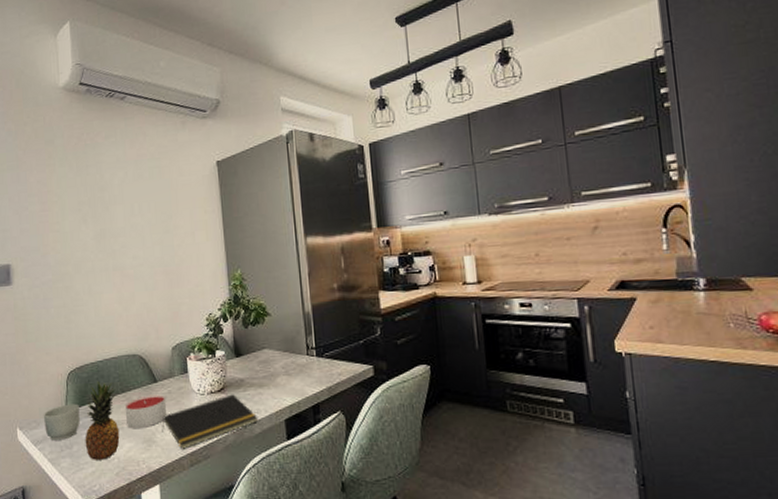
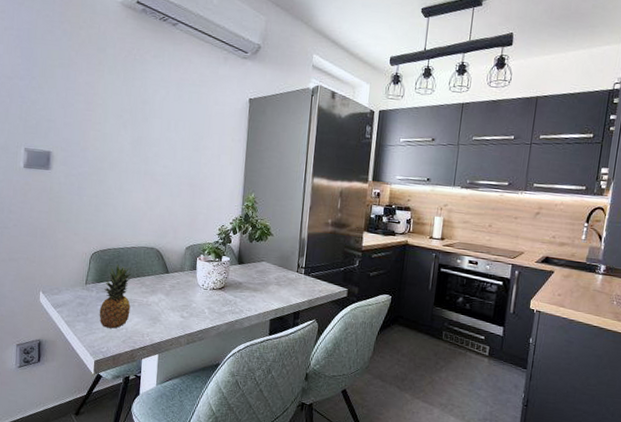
mug: present [44,403,80,440] -> none [65,278,98,308]
candle: present [124,394,168,429] -> none [137,282,174,309]
notepad: present [162,394,258,449] -> none [167,293,248,330]

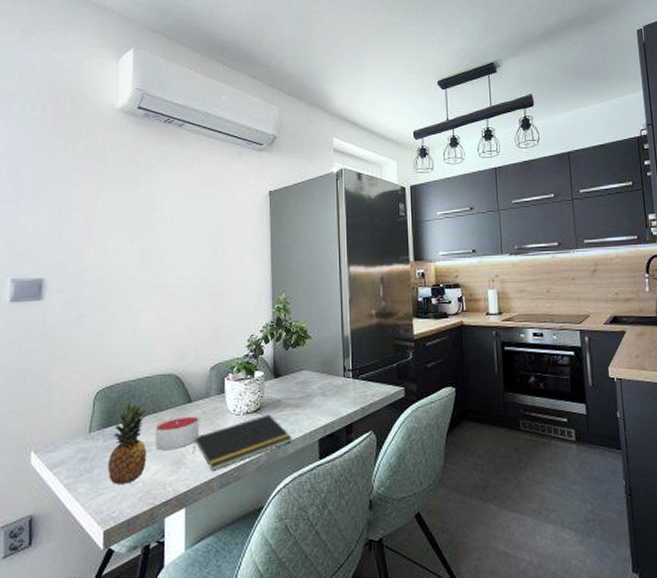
candle: none [137,282,174,309] -> present [155,415,200,451]
notepad: none [167,293,248,330] -> present [193,414,292,471]

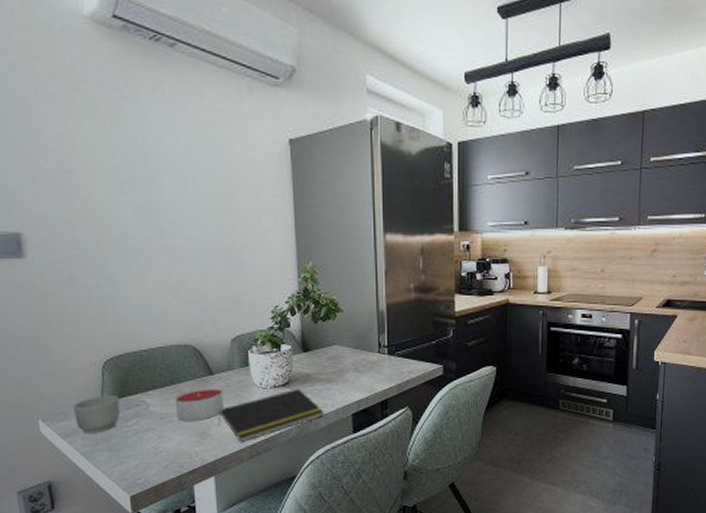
mug: none [63,424,105,464] -> present [74,395,120,433]
fruit: present [107,401,147,484] -> none [126,372,169,453]

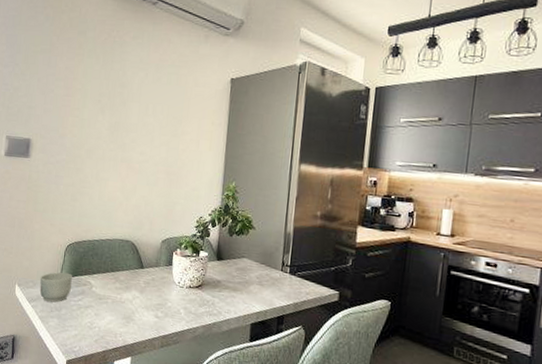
candle: present [174,387,225,422] -> none [111,278,149,307]
notepad: present [218,389,324,442] -> none [141,292,227,332]

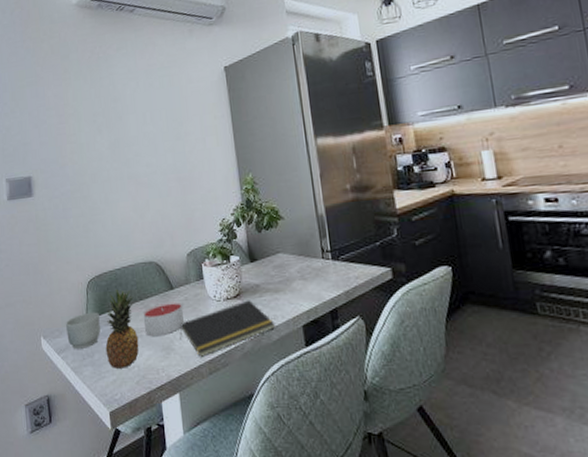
fruit: none [72,258,106,327] -> present [105,289,139,369]
candle: none [111,278,149,307] -> present [143,301,185,337]
notepad: none [141,292,227,332] -> present [179,300,275,357]

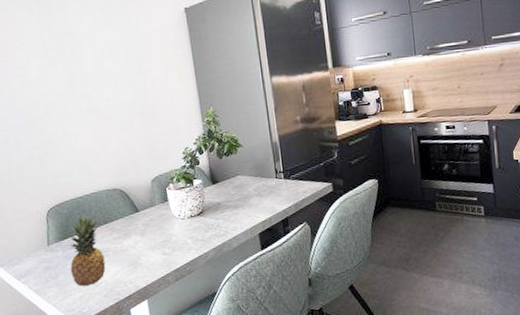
mug: present [66,312,101,349] -> none [25,238,64,274]
candle: present [143,301,185,337] -> none [108,222,151,255]
notepad: present [179,300,275,357] -> none [146,216,235,268]

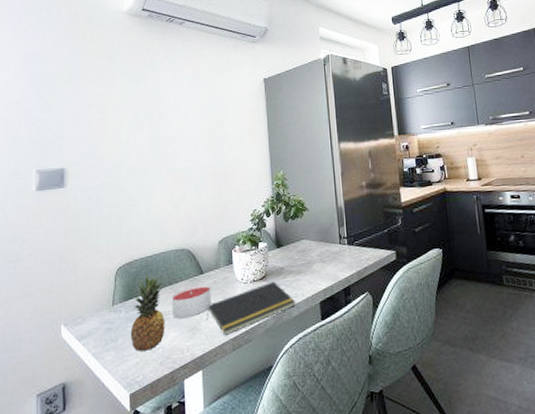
candle: none [108,222,151,255] -> present [171,285,212,319]
notepad: none [146,216,235,268] -> present [206,281,295,335]

